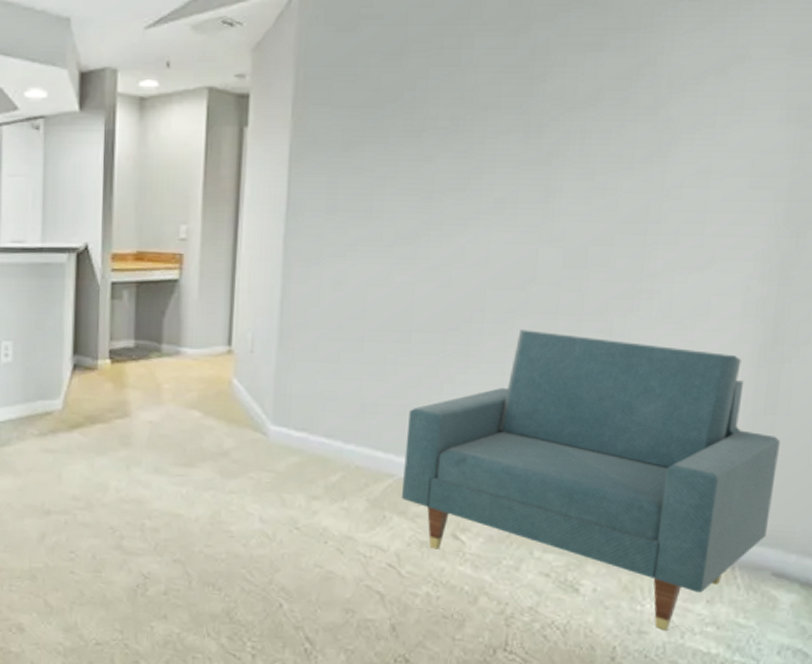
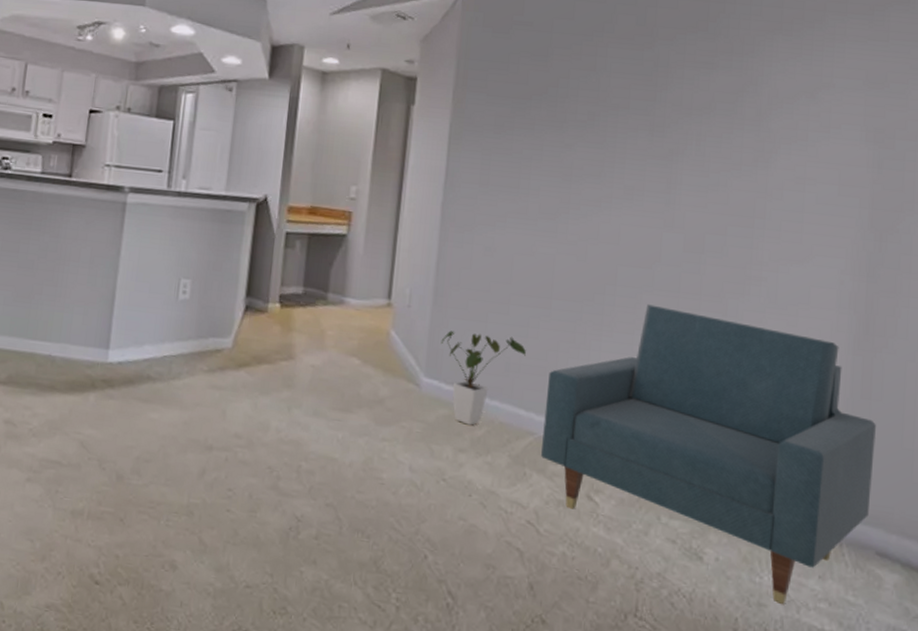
house plant: none [288,374,383,471] -> present [440,330,526,425]

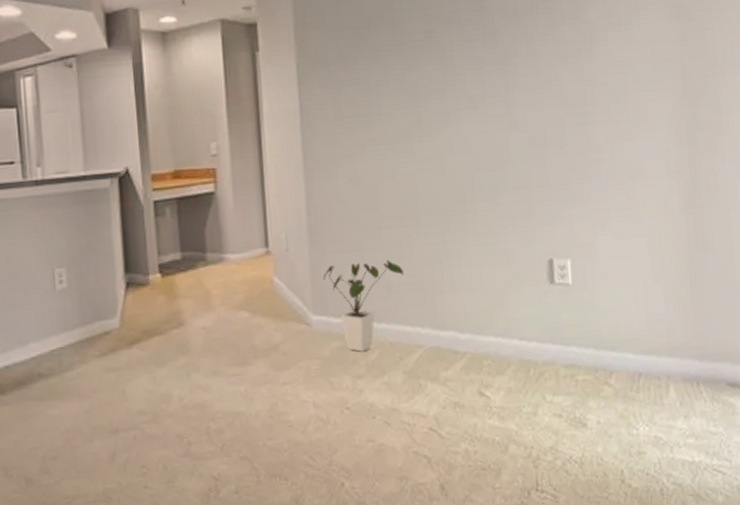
armchair: present [540,304,876,604] -> none [427,203,717,448]

